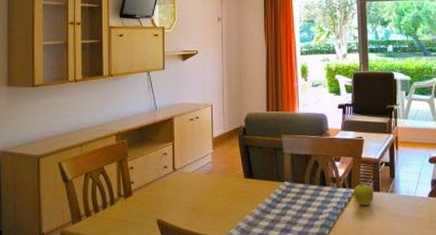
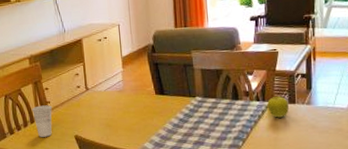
cup: none [113,185,136,221] -> present [31,105,53,137]

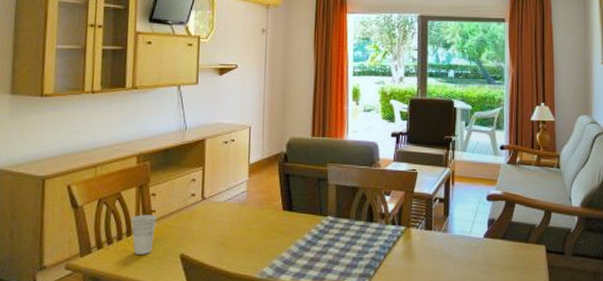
fruit: present [267,96,289,118] -> none [403,221,425,245]

